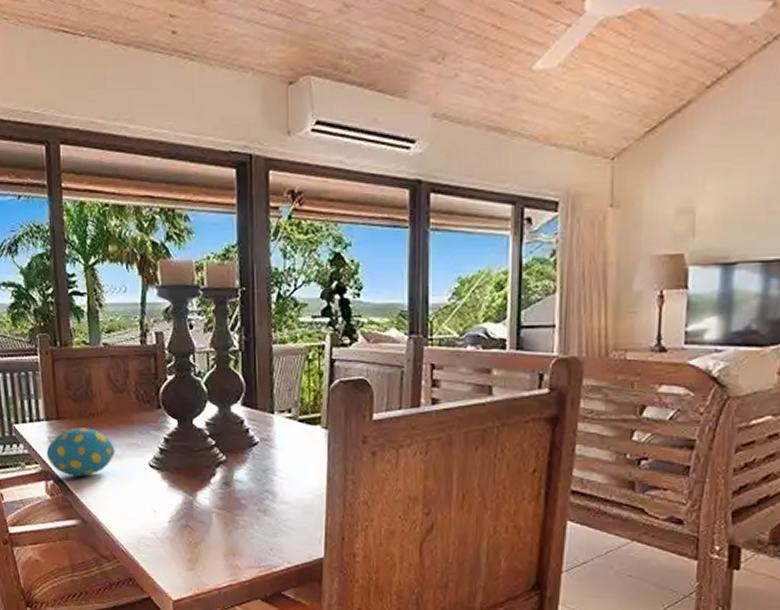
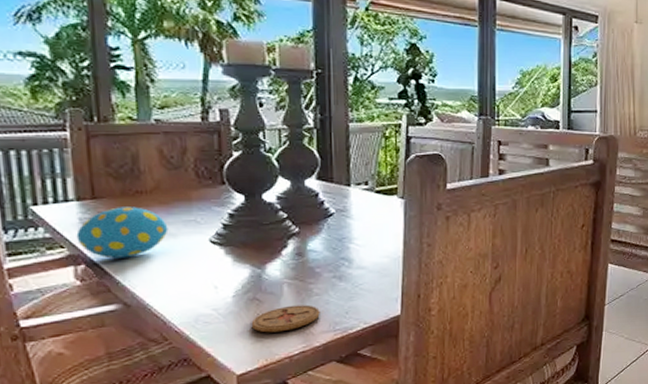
coaster: none [184,536,246,563] -> present [251,305,320,333]

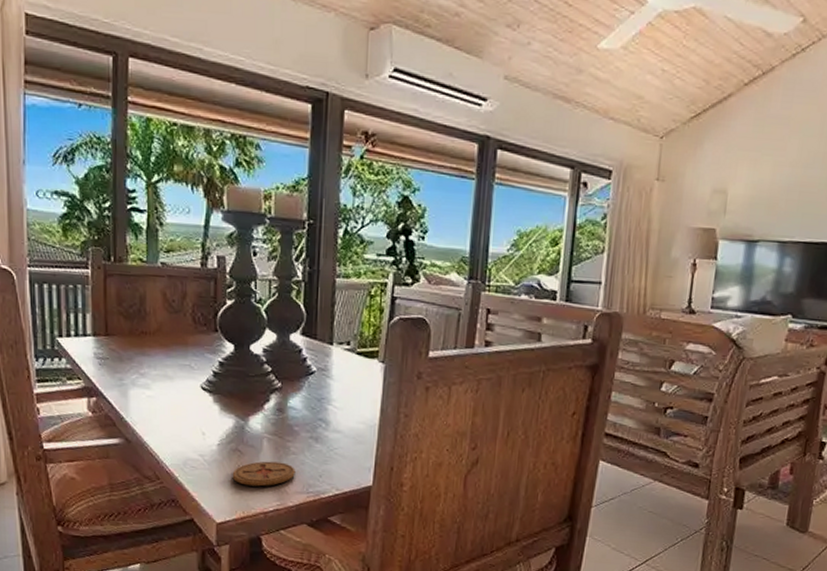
decorative egg: present [76,207,169,259] -> none [91,345,166,396]

